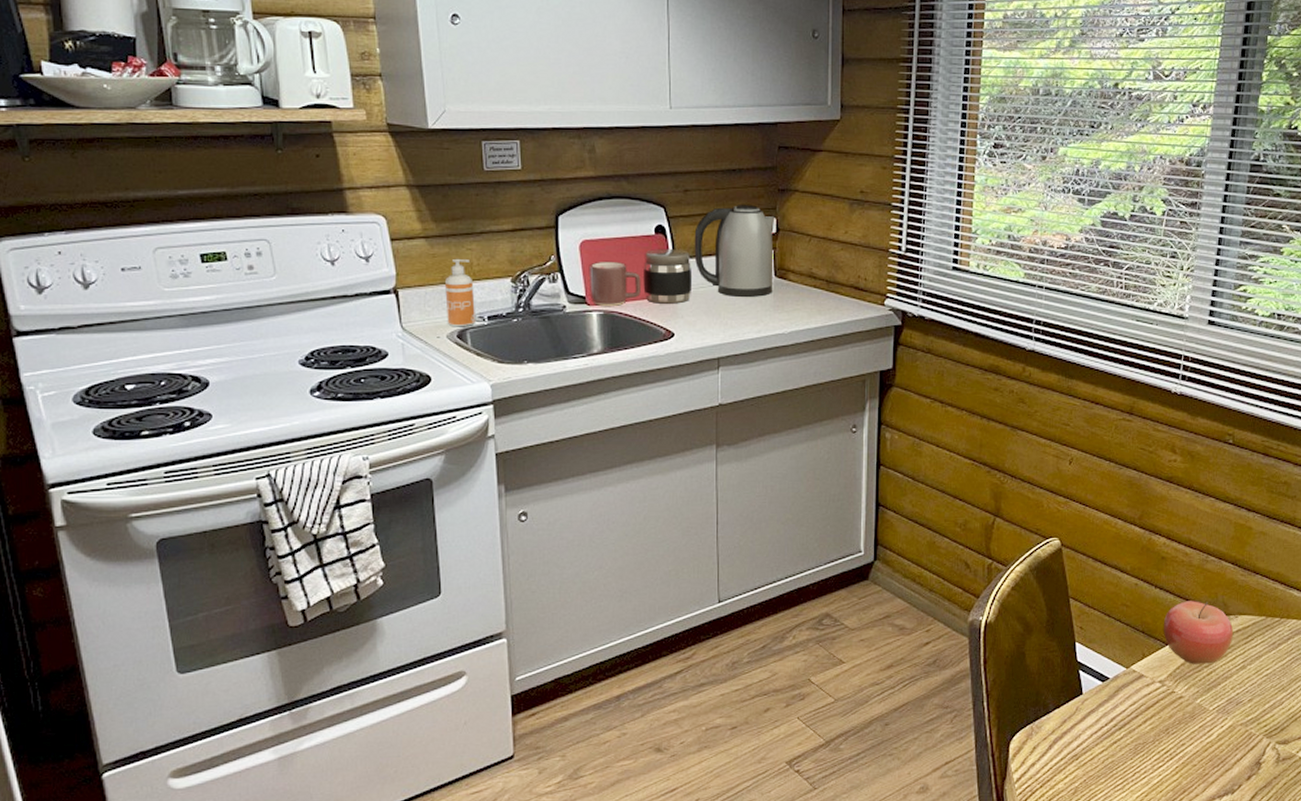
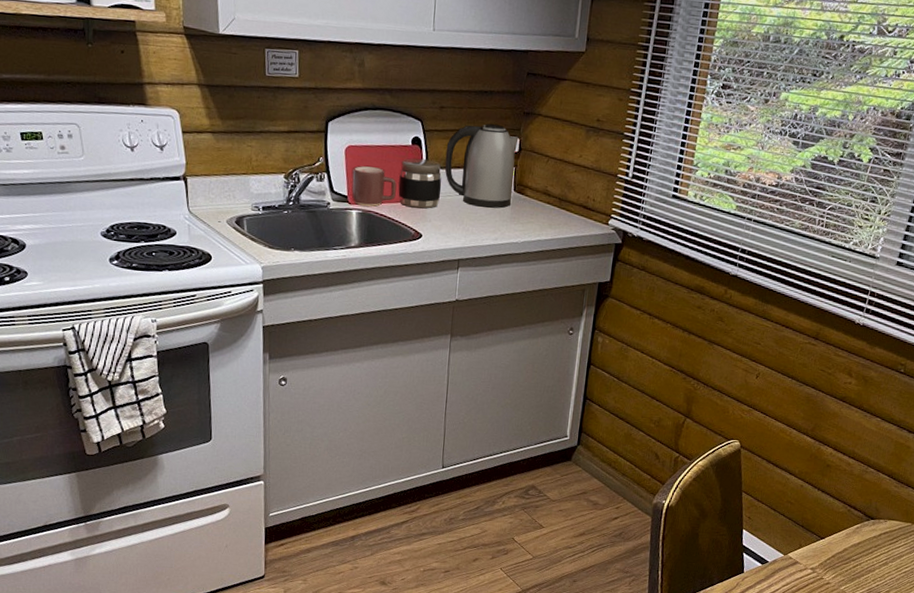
soap dispenser: present [444,258,475,327] -> none [226,153,252,215]
fruit: present [1164,601,1234,664] -> none [820,503,882,558]

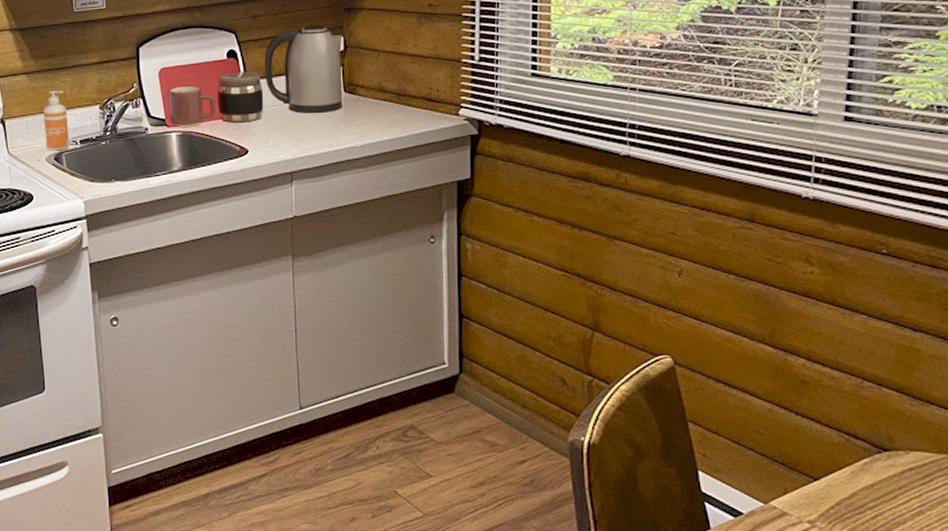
soap dispenser: none [226,153,252,215] -> present [42,90,69,151]

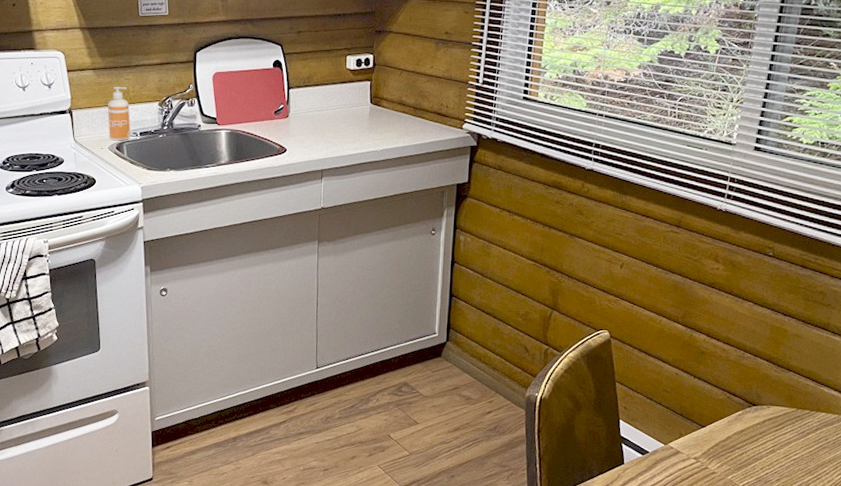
mug: present [168,86,215,128] -> none [220,90,261,127]
jar: present [217,70,264,123] -> none [263,79,303,125]
kettle: present [264,24,343,113] -> none [304,43,372,120]

